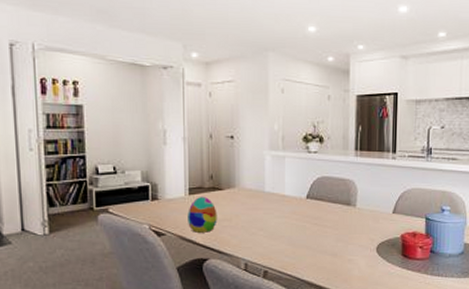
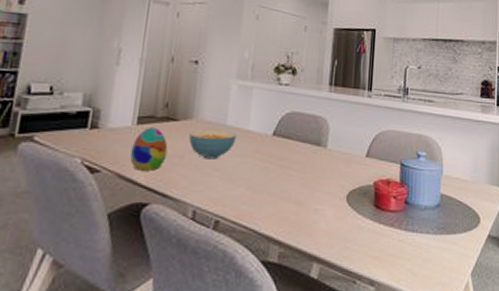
cereal bowl: none [234,197,274,221] -> present [189,130,236,160]

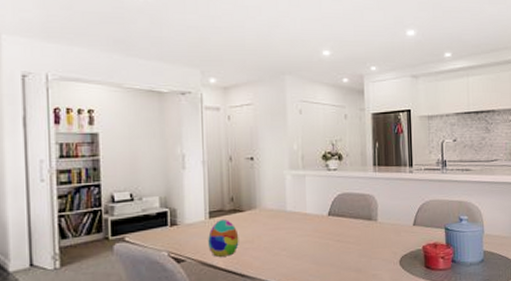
cereal bowl: present [189,130,236,160] -> none [256,216,296,242]

